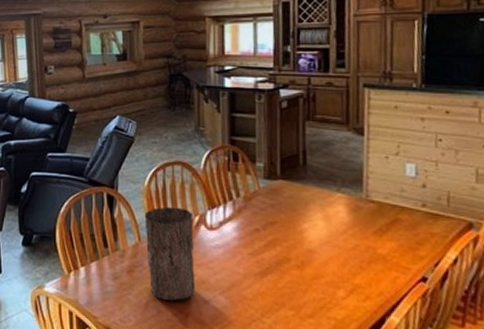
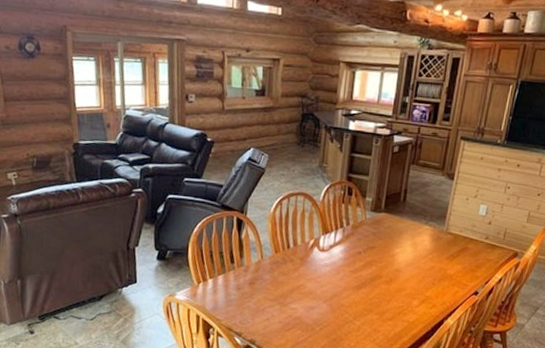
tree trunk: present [144,206,196,302] -> none [267,231,309,308]

